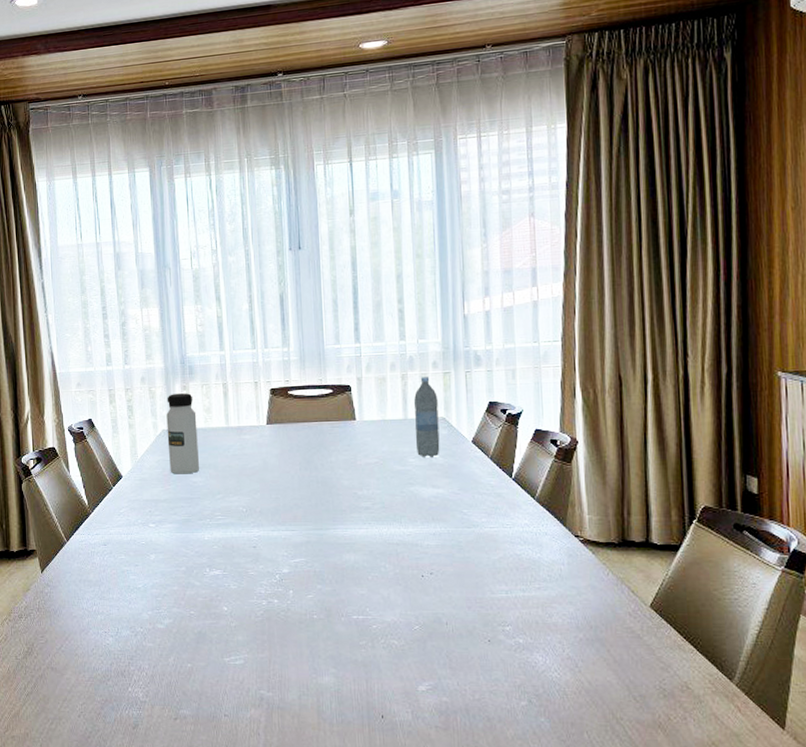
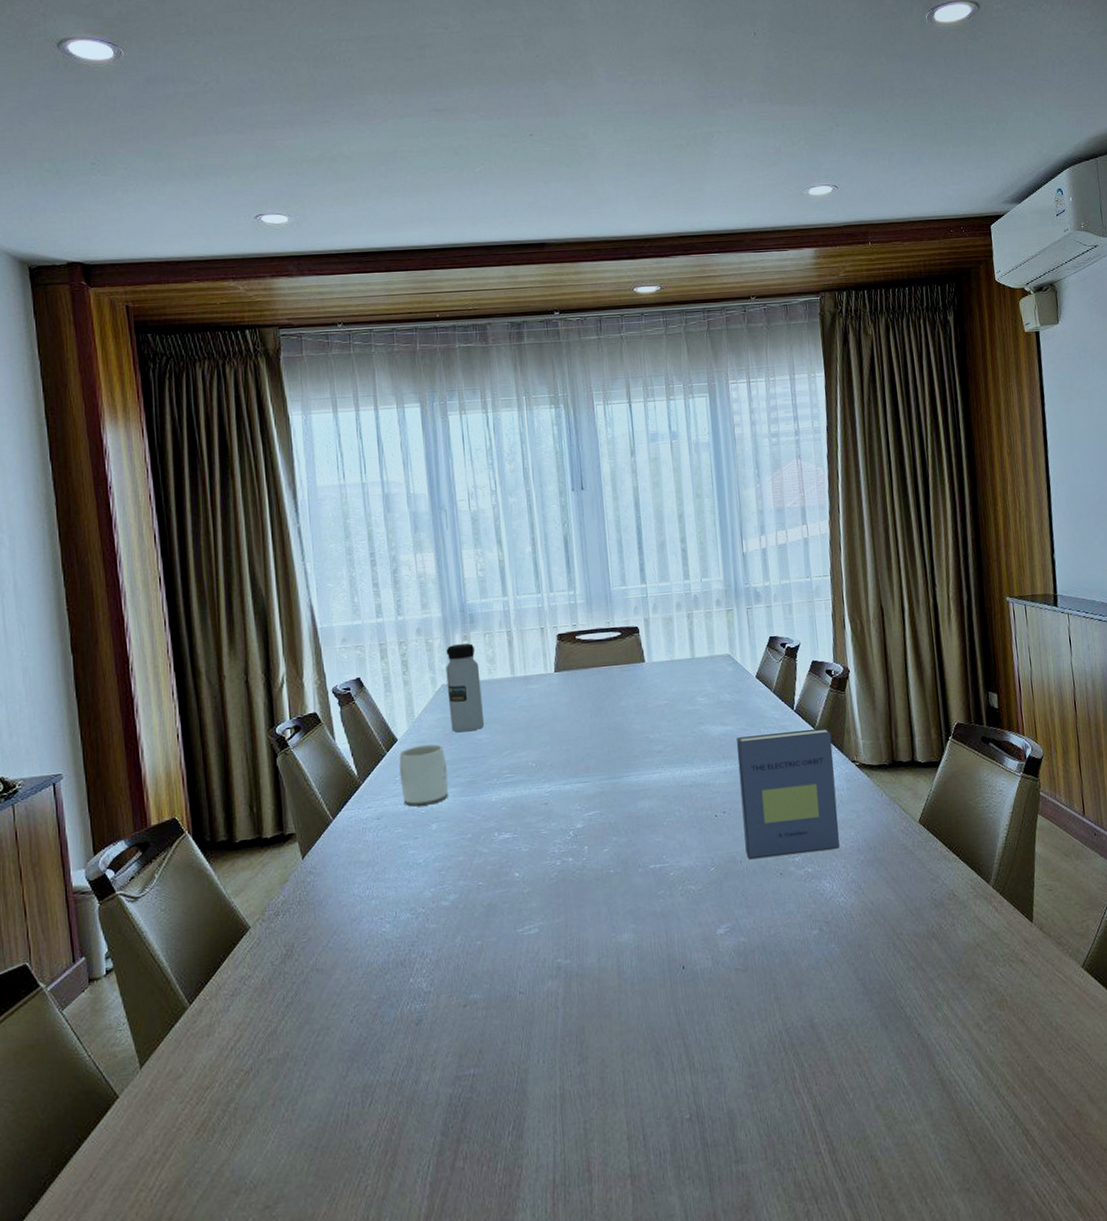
mug: none [123,483,166,537] -> present [399,744,449,807]
water bottle: present [413,377,440,457] -> none [700,615,727,696]
book: none [447,498,556,624] -> present [736,727,840,860]

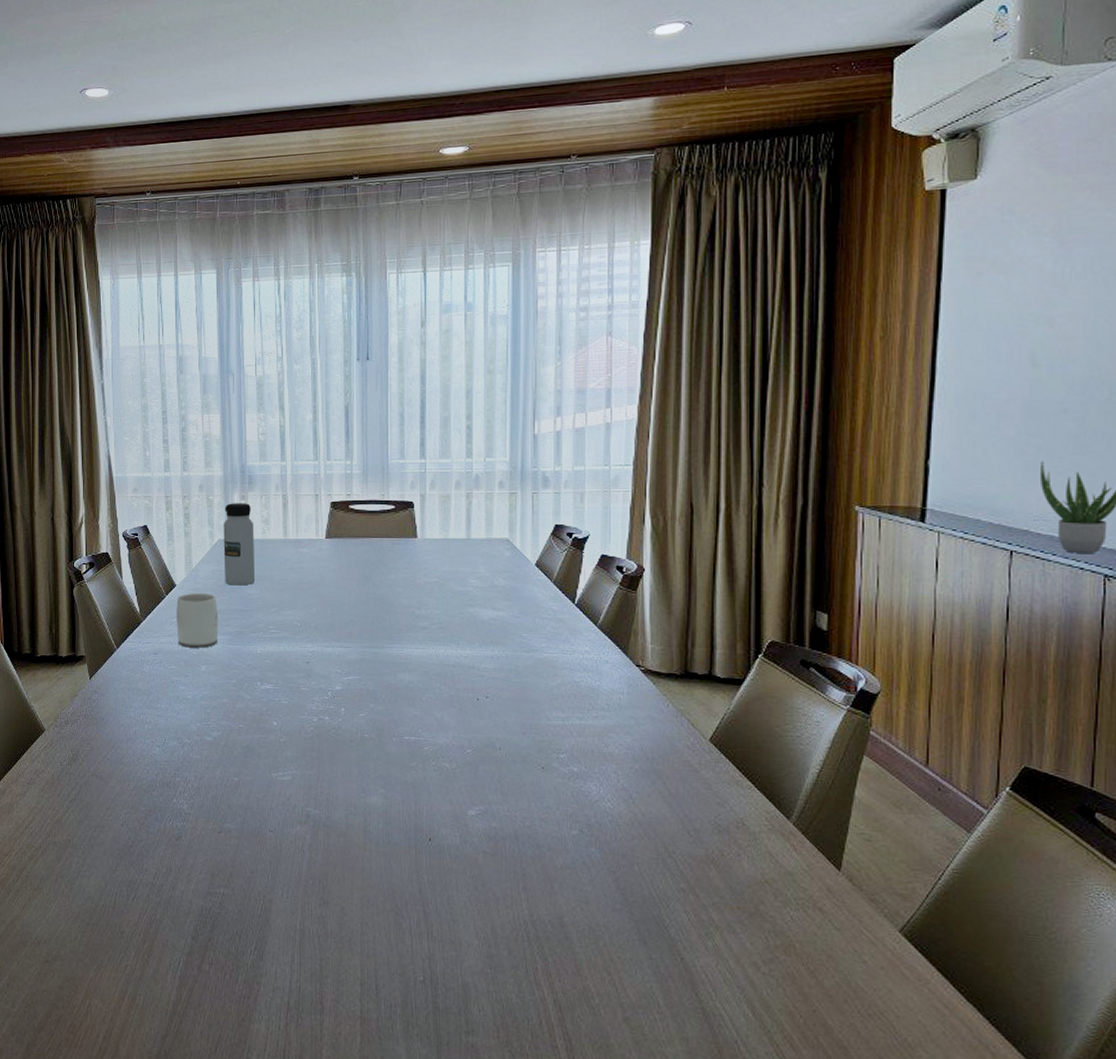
book: present [736,727,840,860] -> none [507,624,615,753]

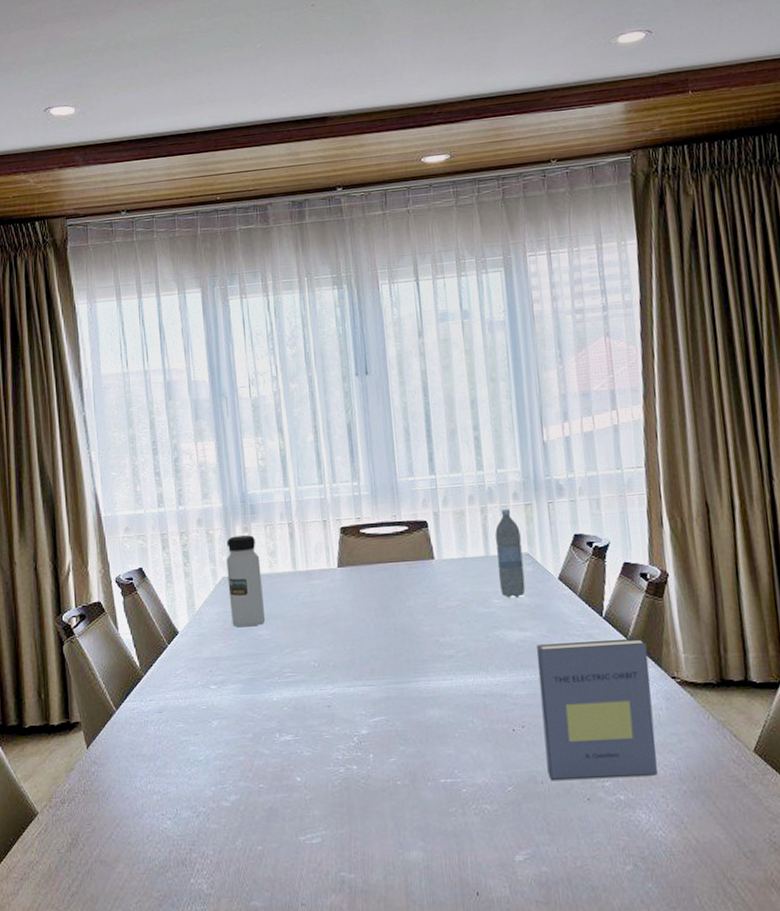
mug: present [176,593,219,648] -> none [180,638,229,702]
water bottle: none [477,496,502,579] -> present [495,509,526,598]
book: none [507,624,615,753] -> present [536,637,658,781]

